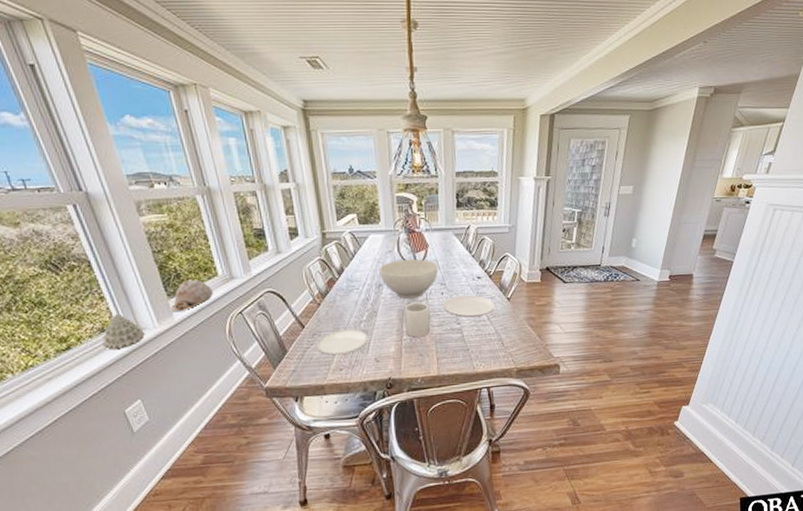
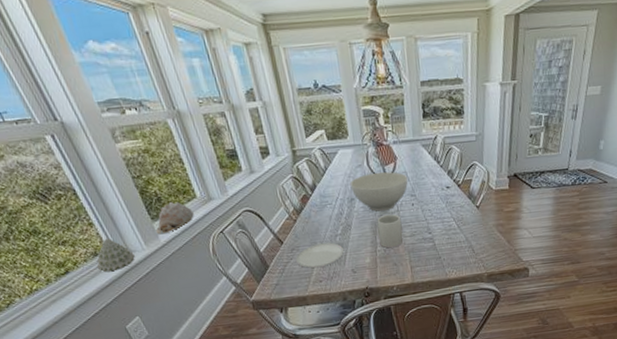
plate: present [442,294,495,318] -> none [413,204,464,227]

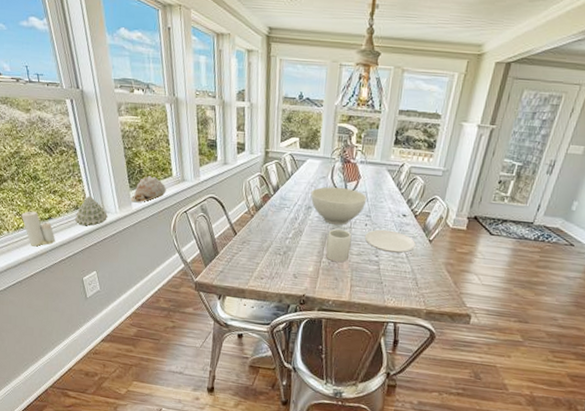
candle: none [30,268,83,307] -> present [21,209,56,247]
plate: present [296,242,344,268] -> none [244,242,290,265]
plate: none [413,204,464,227] -> present [364,229,416,254]

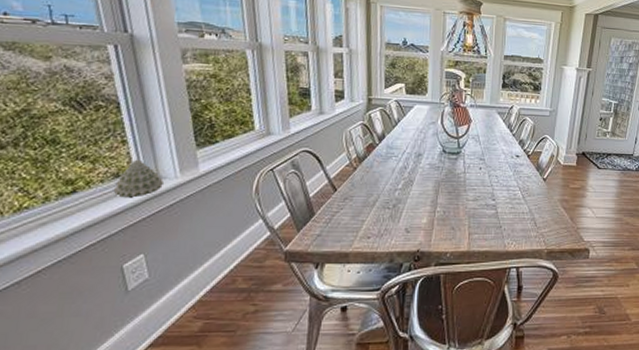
candle: present [21,209,56,247] -> none [26,183,83,232]
seashell: present [130,176,166,203] -> none [197,131,246,164]
bowl: present [310,186,367,225] -> none [420,132,480,171]
mug: present [326,228,352,263] -> none [440,175,466,211]
plate: present [364,229,416,254] -> none [479,172,531,195]

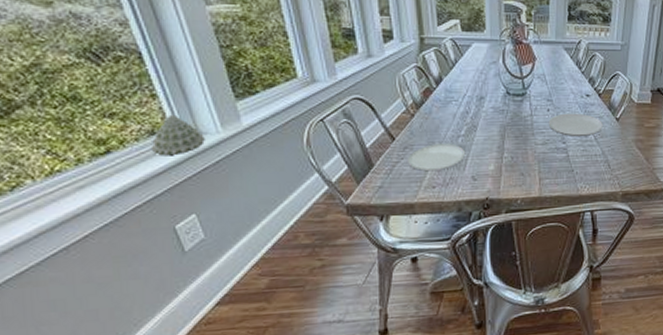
plate: none [347,196,400,221] -> present [408,144,465,171]
plate: none [479,172,531,195] -> present [548,113,603,137]

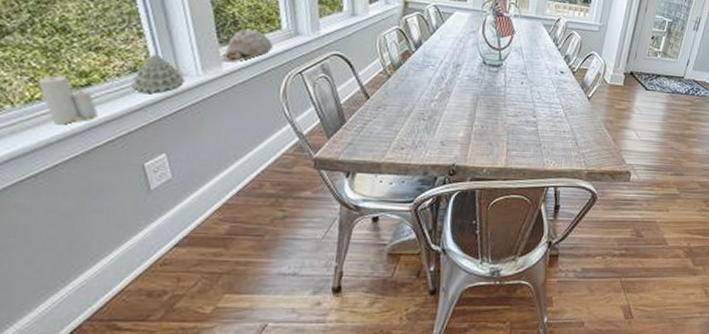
candle: none [55,144,123,195] -> present [37,73,99,125]
seashell: none [238,80,291,116] -> present [220,28,273,63]
plate: present [408,144,465,171] -> none [380,106,436,132]
plate: present [548,113,603,137] -> none [520,87,574,113]

